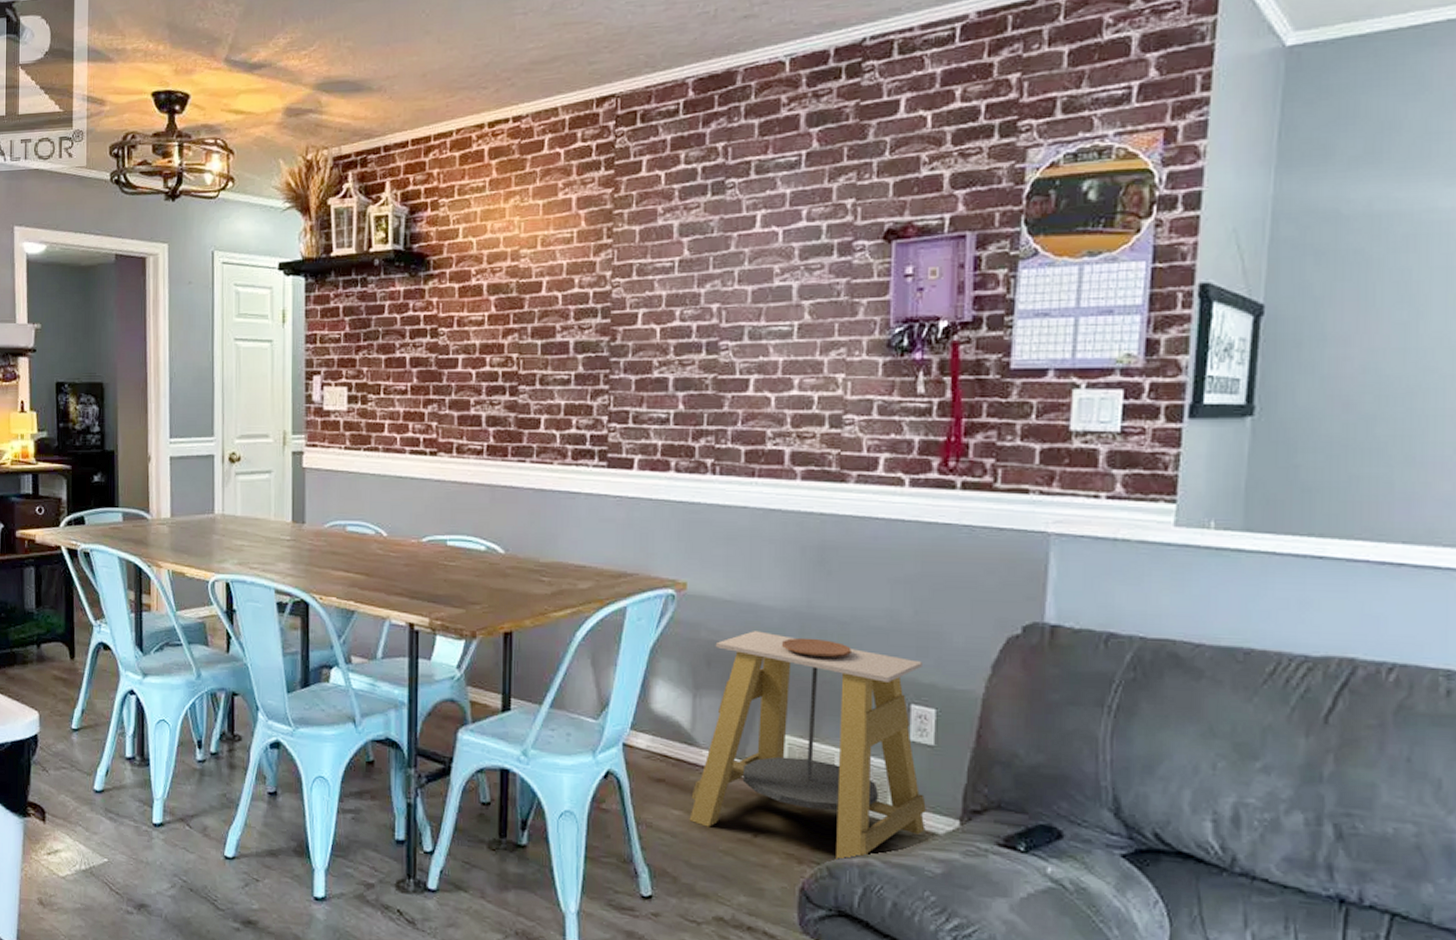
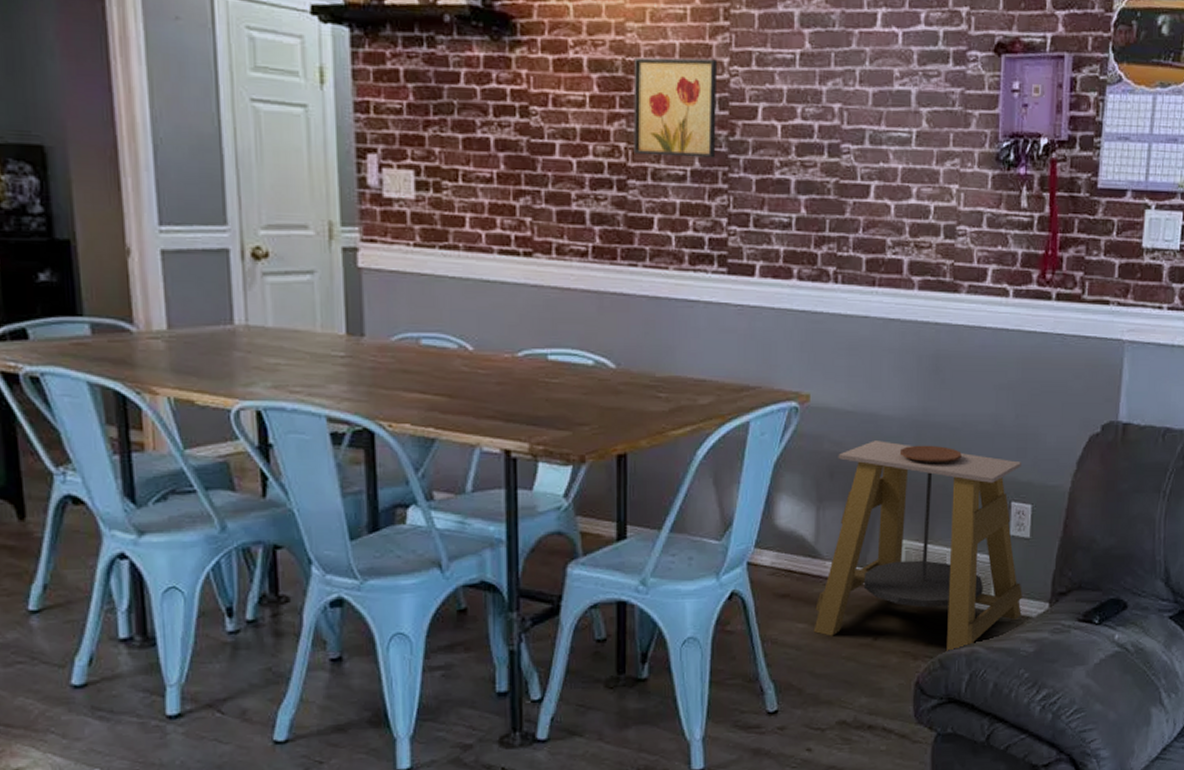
wall art: none [524,274,601,363] -> present [633,57,718,158]

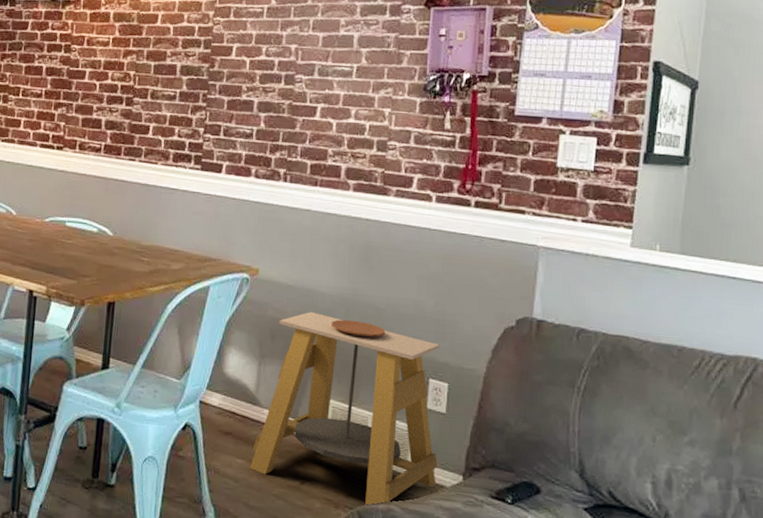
wall art: present [633,57,718,158] -> none [140,11,205,84]

